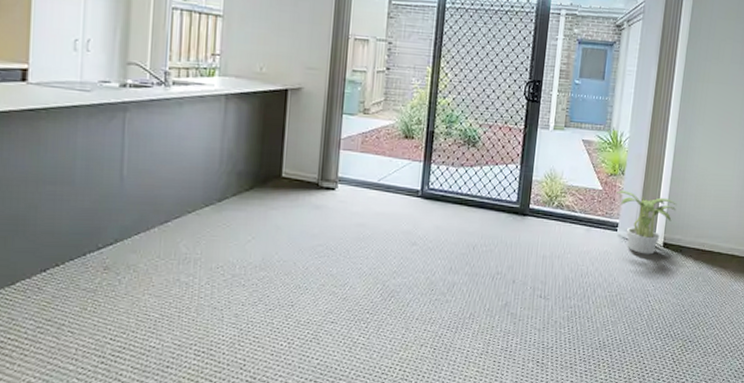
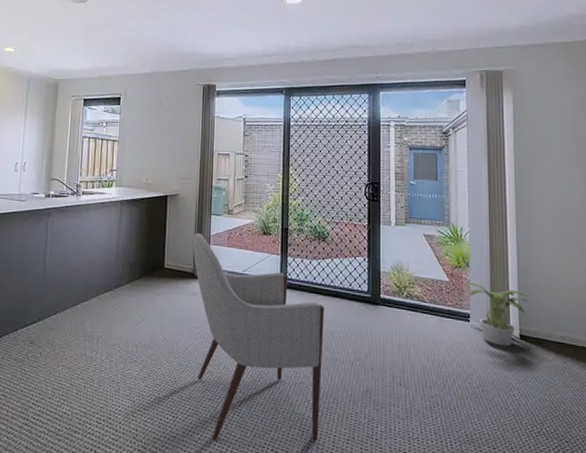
chair: none [318,136,469,364] -> present [193,233,325,440]

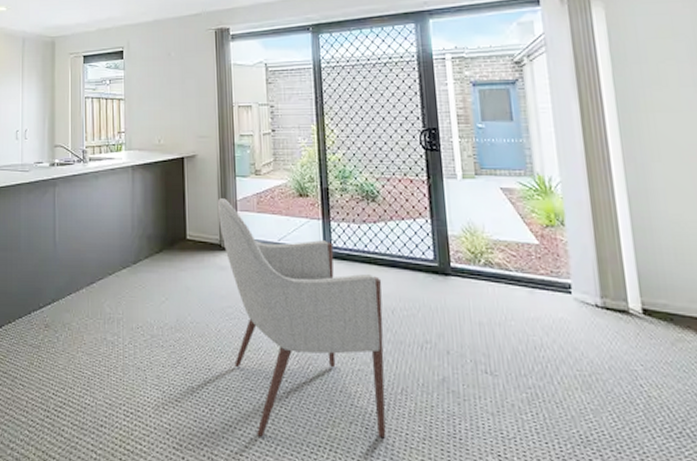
potted plant: present [464,282,529,347] -> none [560,244,651,324]

